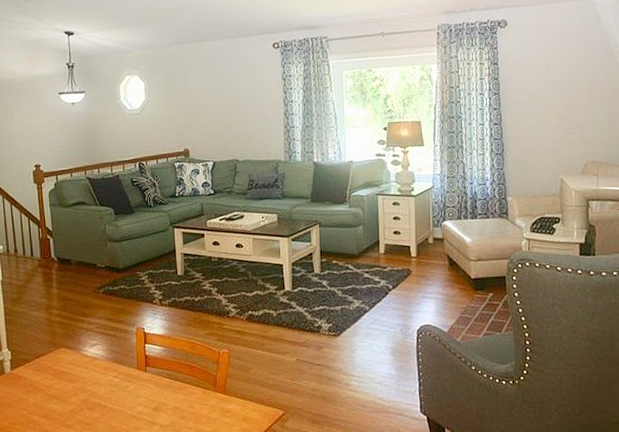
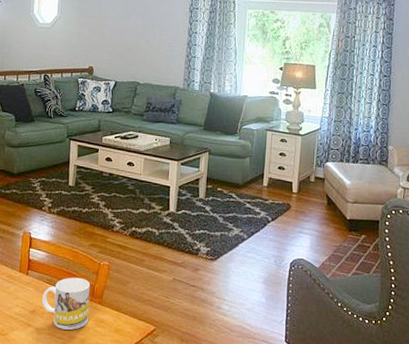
mug: none [164,369,214,424] -> present [42,277,91,330]

